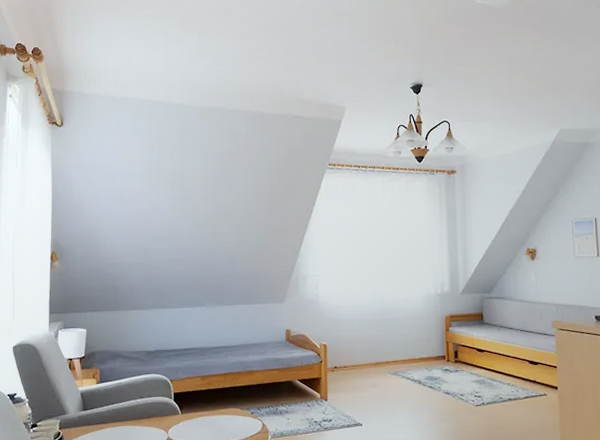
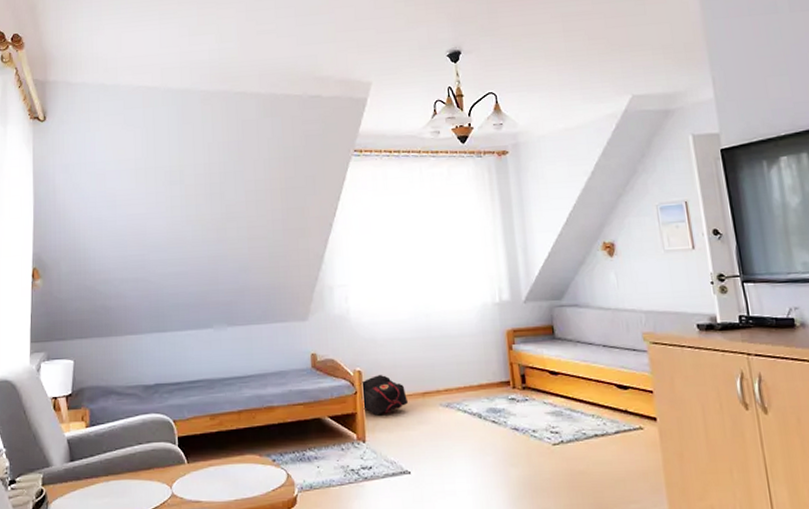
backpack: none [325,348,363,379] -> present [360,375,408,415]

